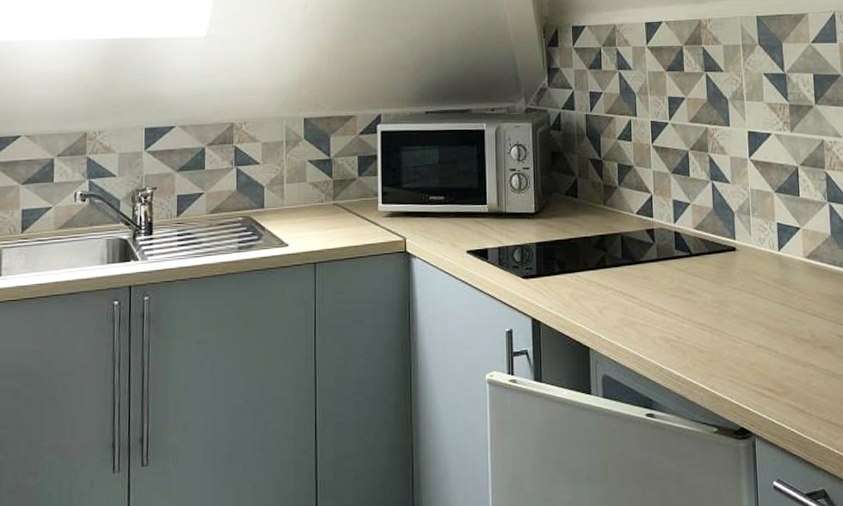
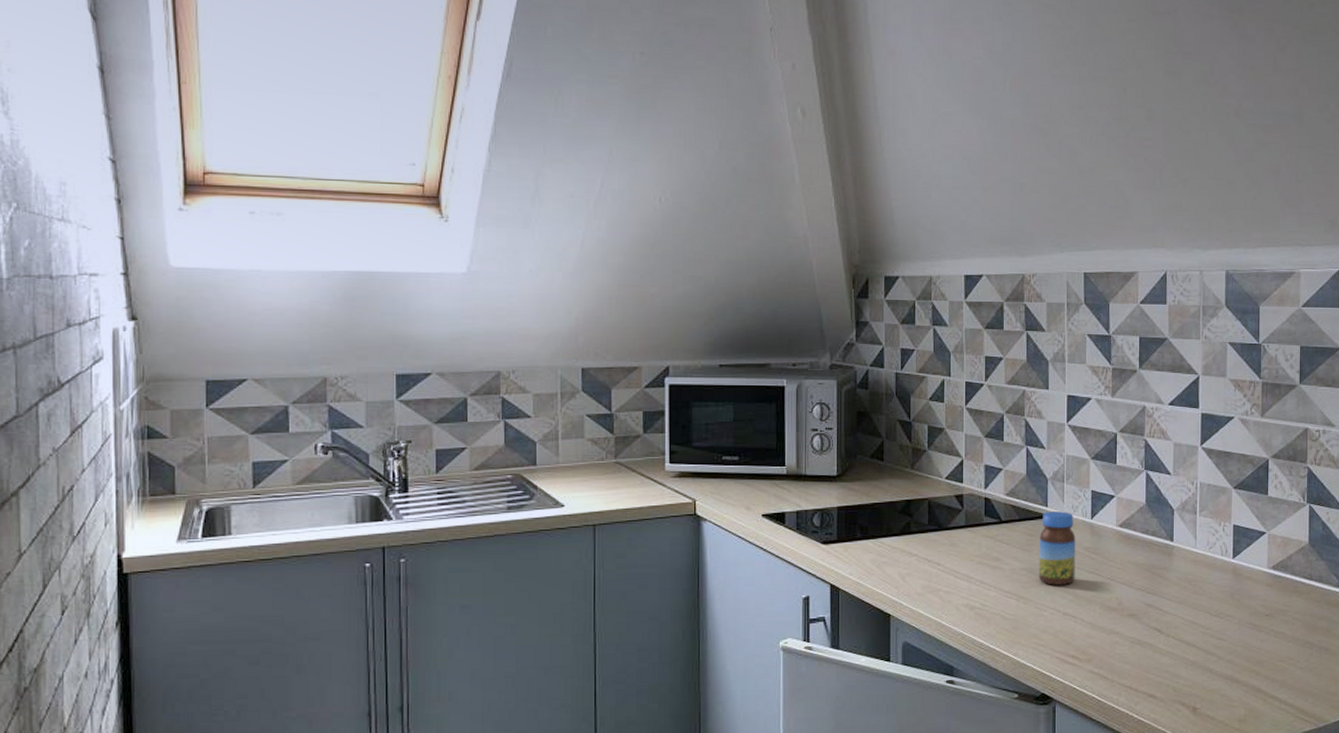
jar: none [729,244,767,317] -> present [1038,511,1076,585]

